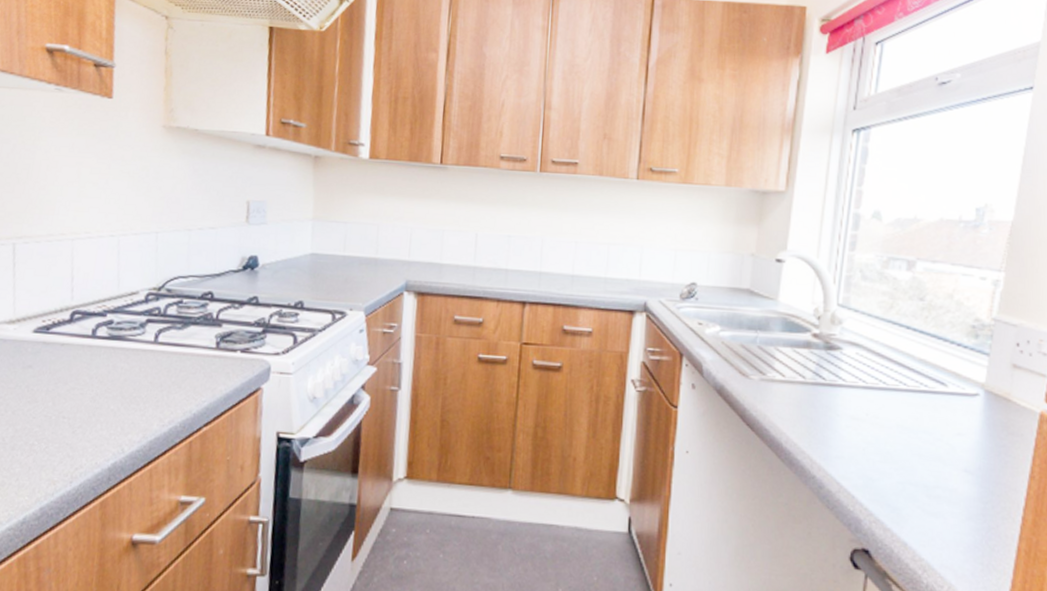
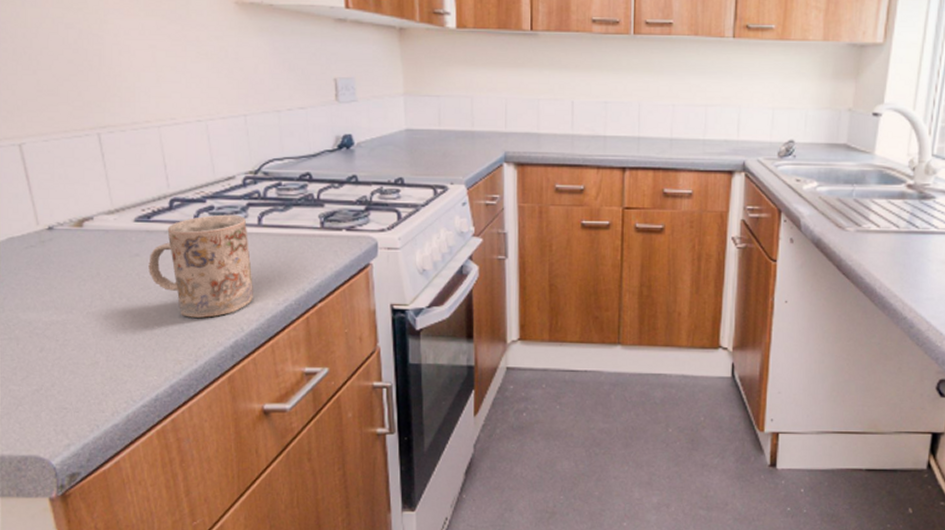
mug: none [38,329,143,436] -> present [148,214,253,318]

